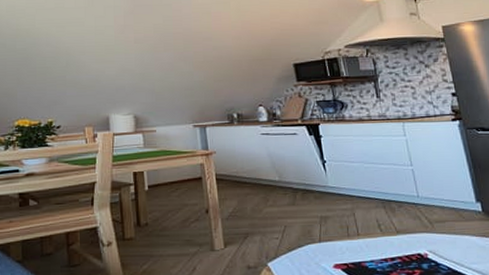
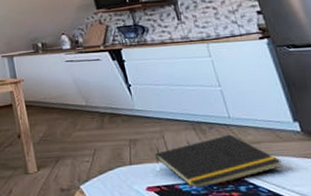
notepad: none [345,213,463,265] -> present [155,134,282,187]

